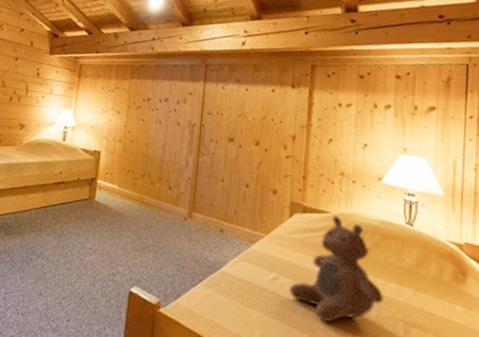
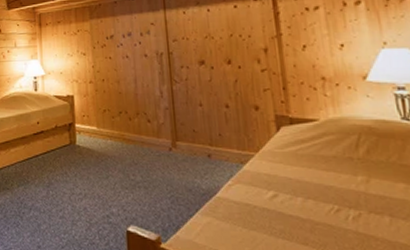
teddy bear: present [289,215,384,323] -> none [291,121,394,235]

